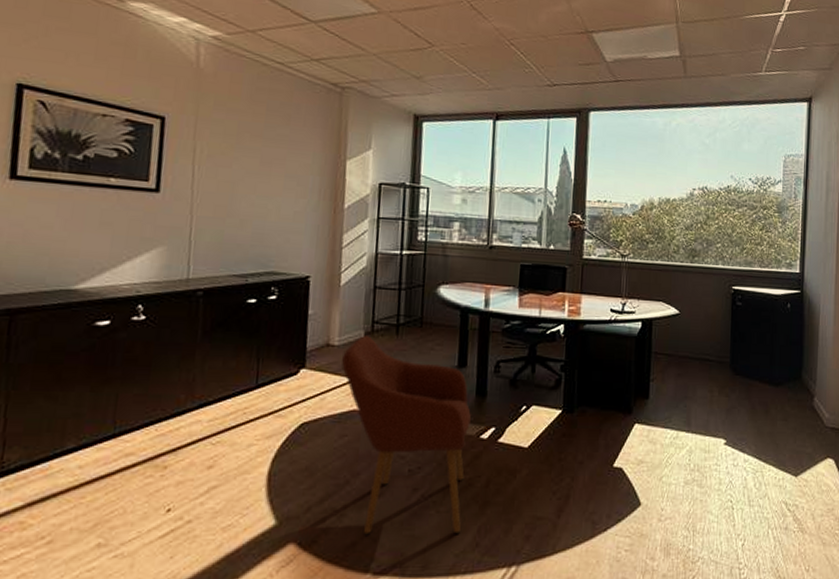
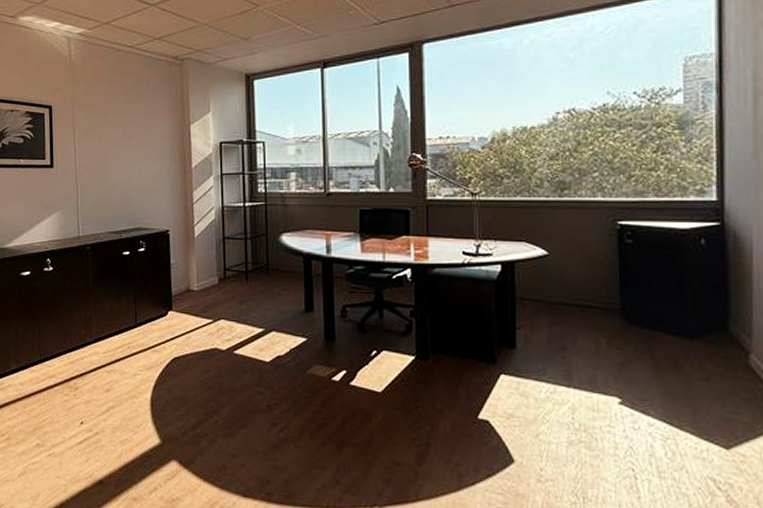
armchair: present [342,336,471,535] -> none [202,282,321,471]

